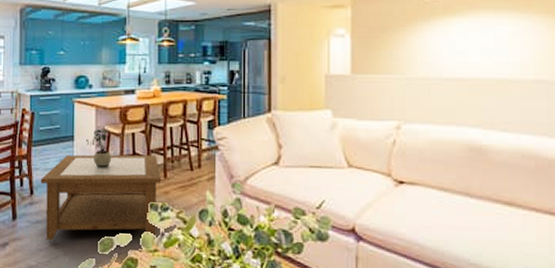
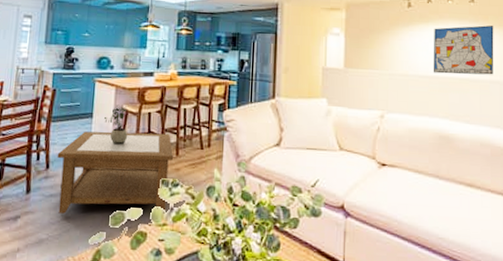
wall art: none [460,14,540,75] -> present [433,25,494,75]

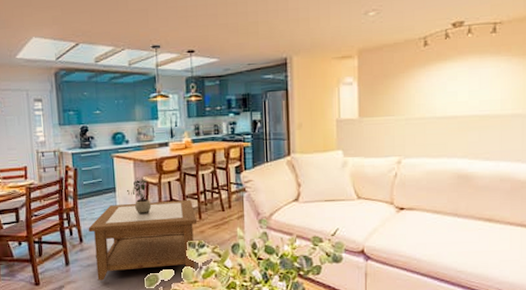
wall art: present [433,25,494,75] -> none [451,56,517,113]

